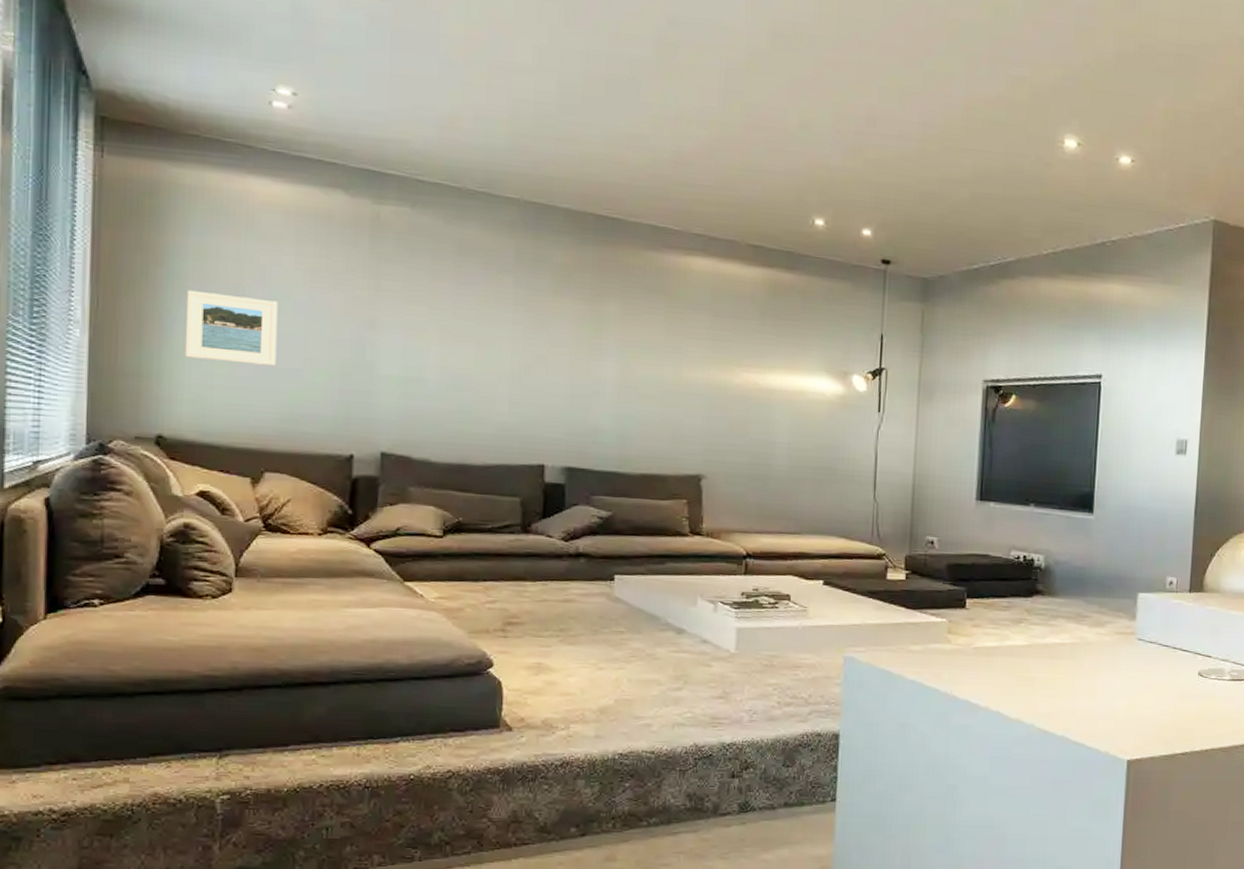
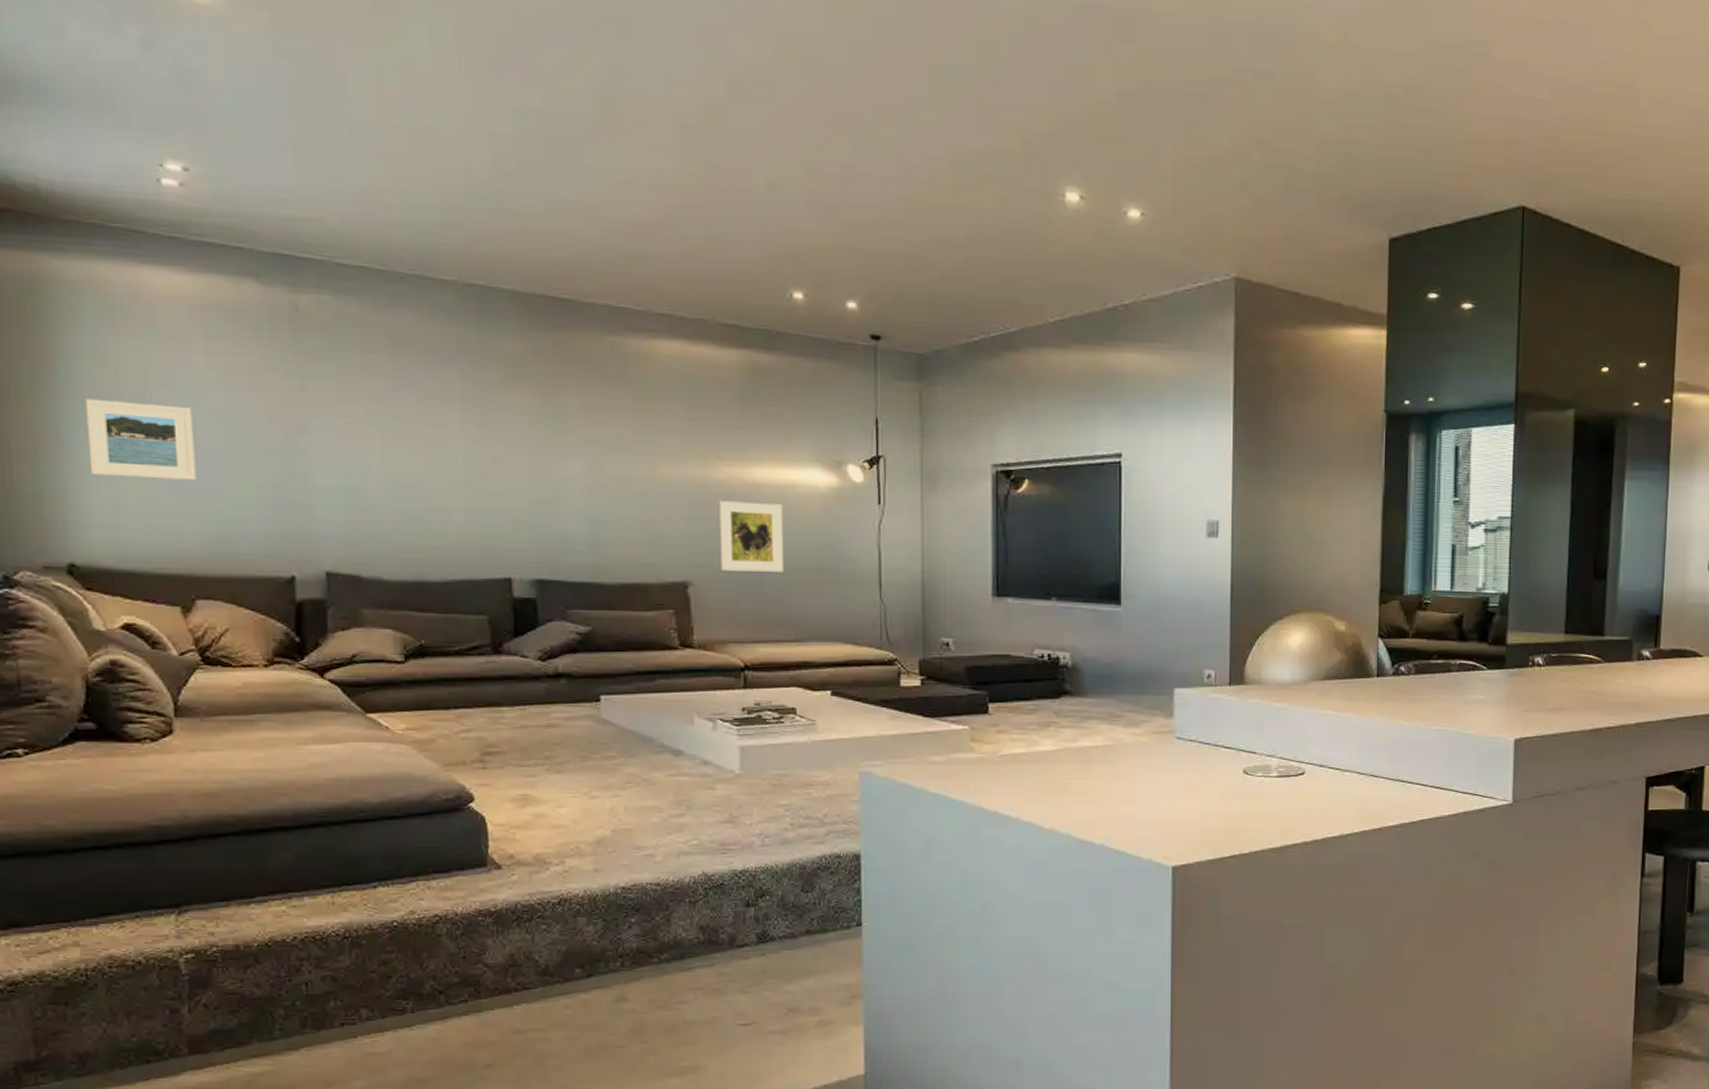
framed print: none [732,403,792,470] -> present [719,501,784,572]

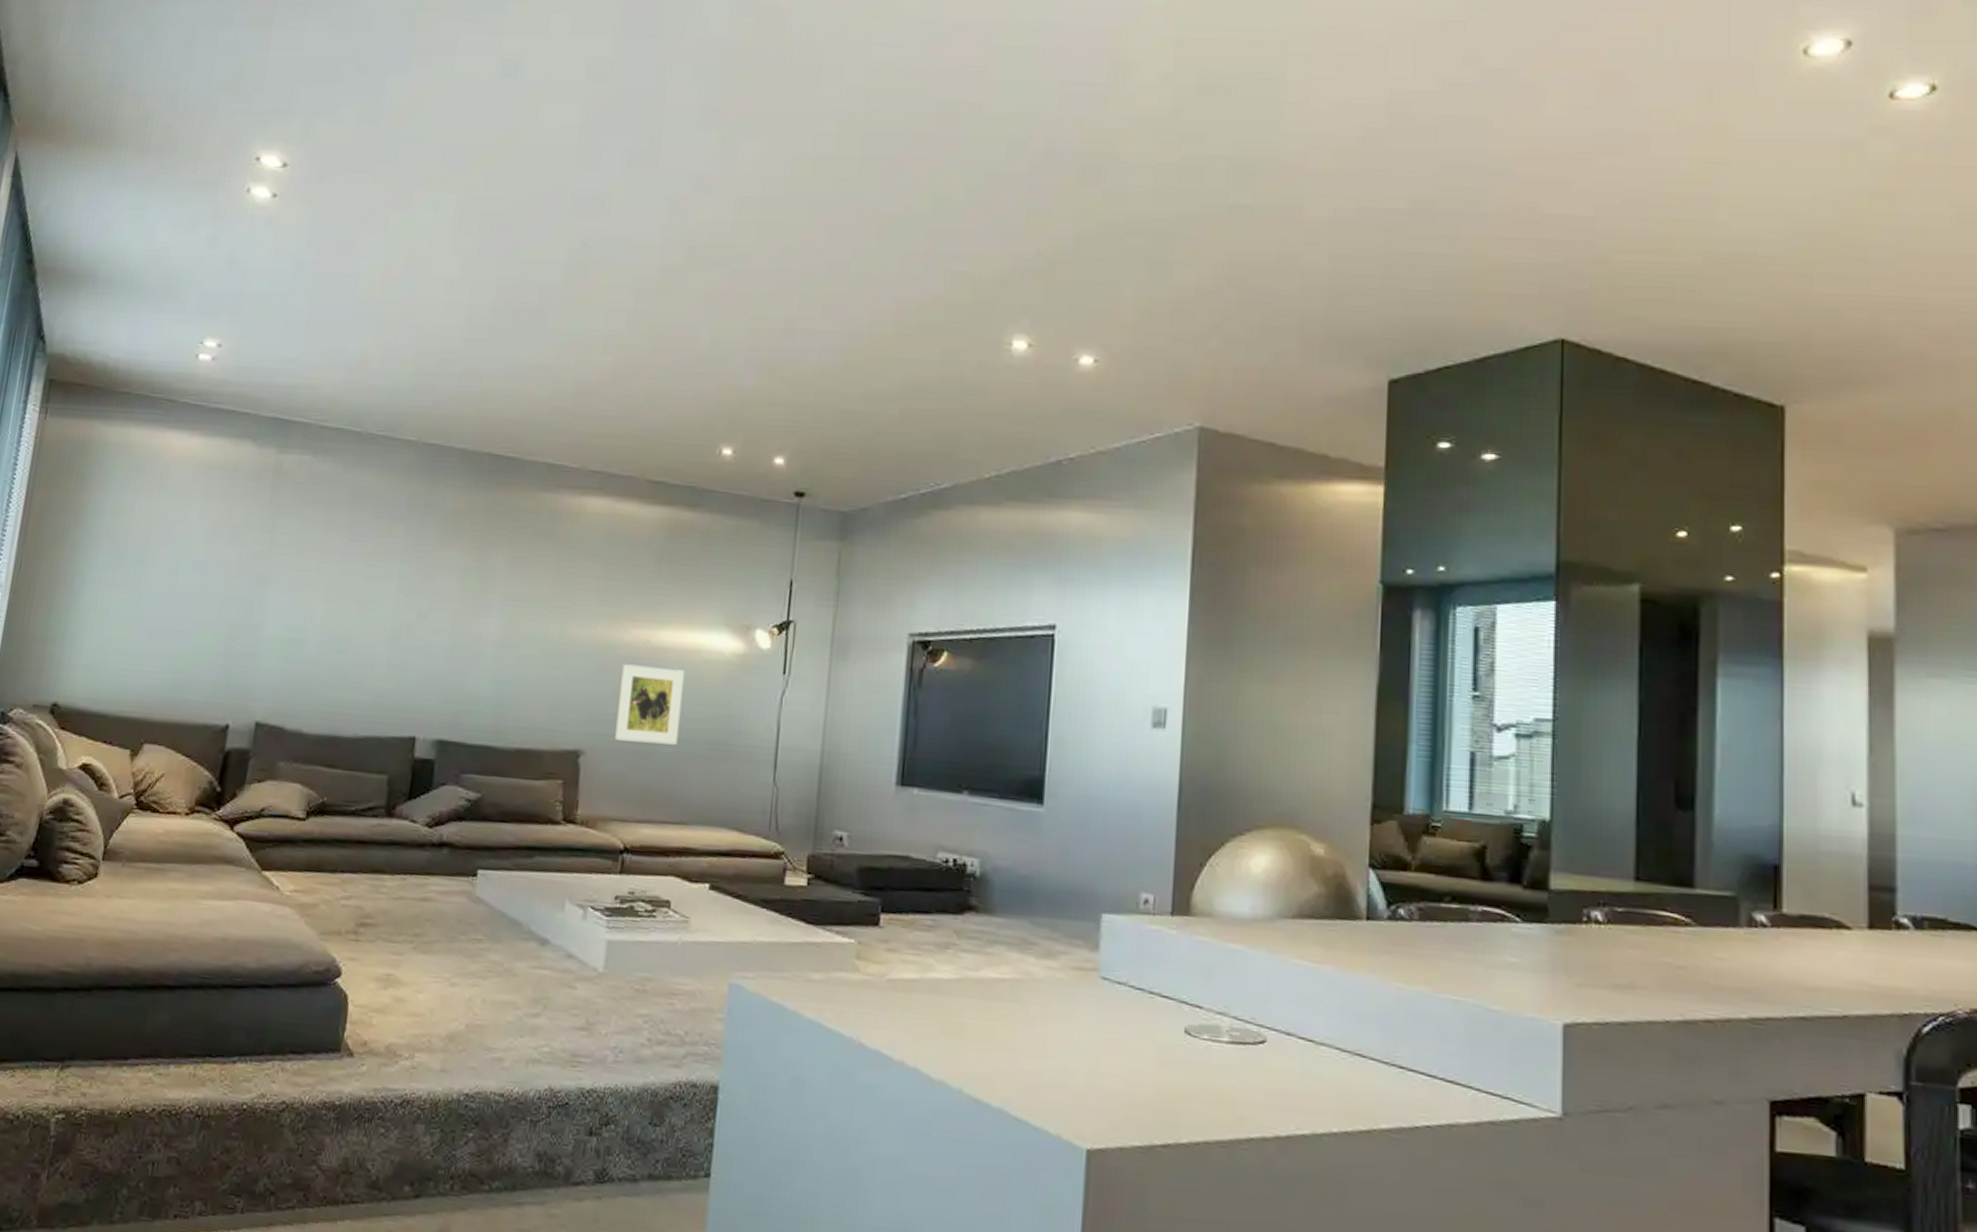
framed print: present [84,398,197,480] -> none [88,549,179,628]

